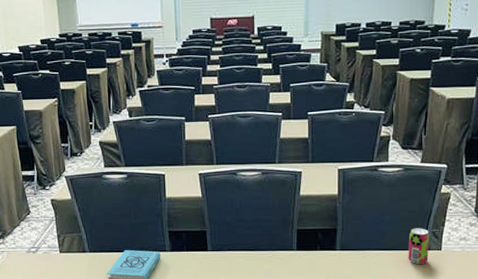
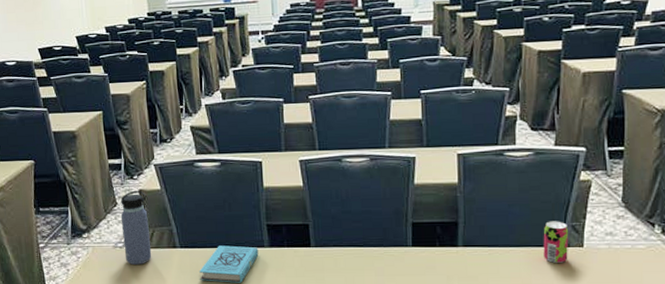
water bottle: none [33,200,63,268] -> present [120,190,152,265]

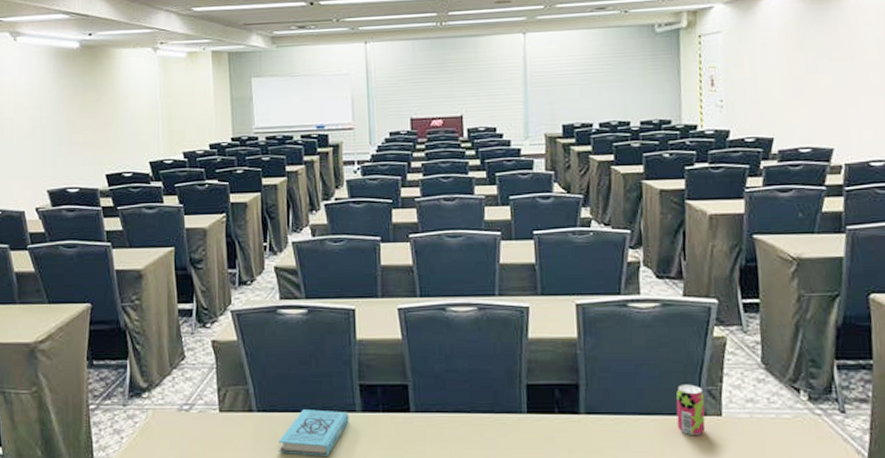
water bottle: present [120,190,152,265] -> none [188,341,223,432]

